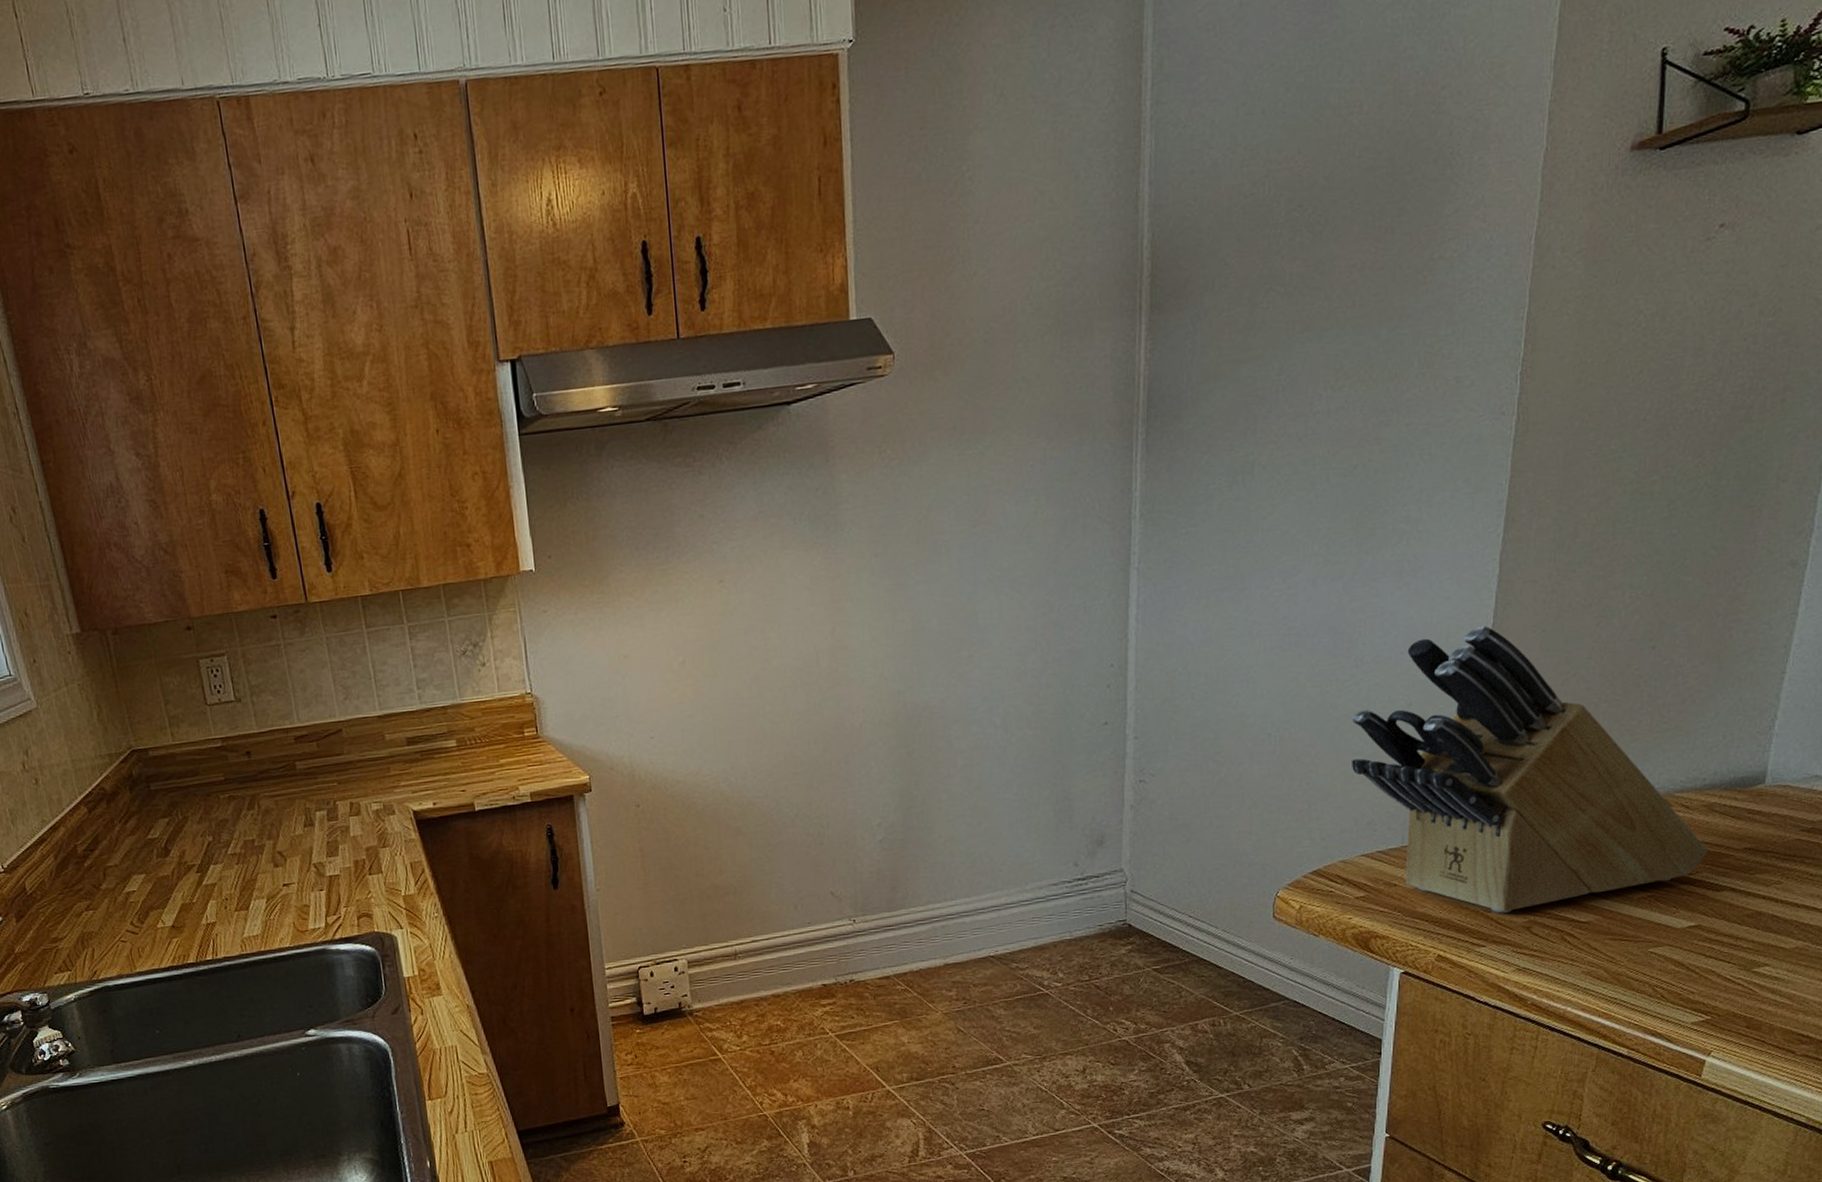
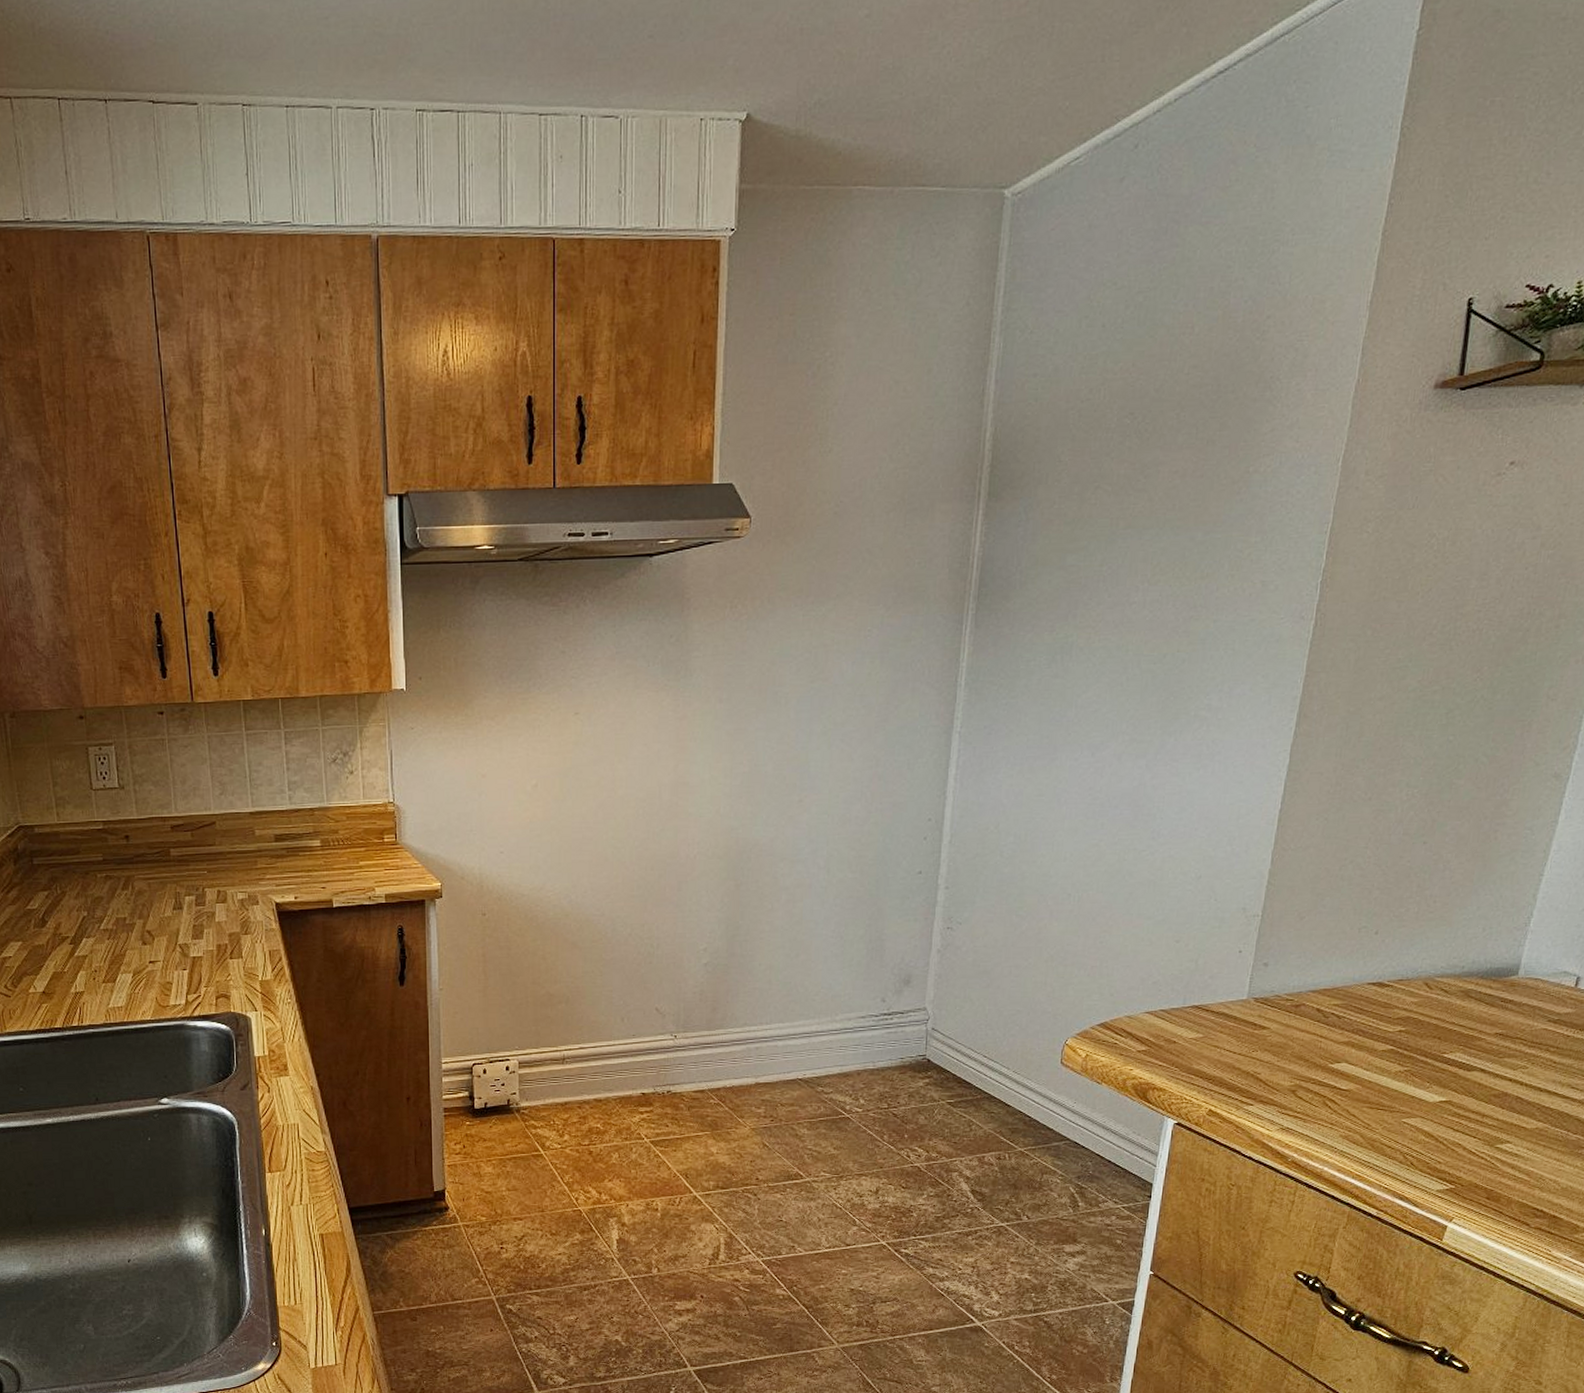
knife block: present [1352,625,1708,913] -> none [1142,810,1462,1076]

